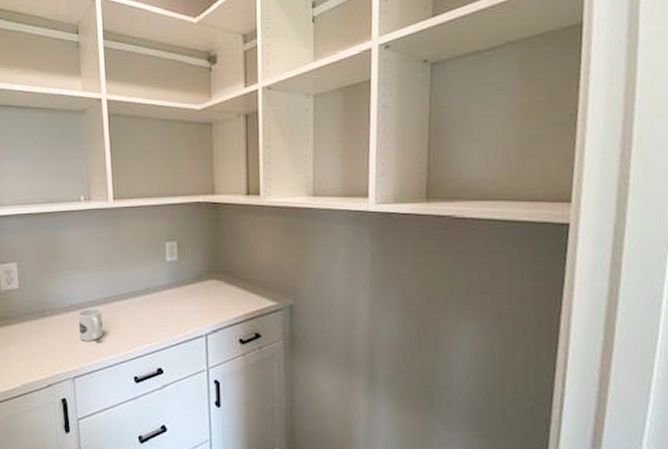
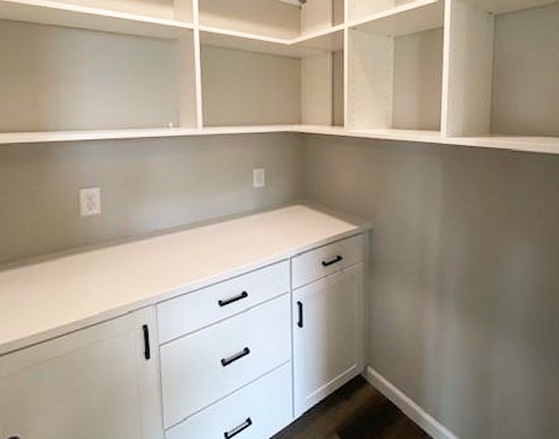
mug: present [78,308,103,341] -> none [163,233,188,266]

